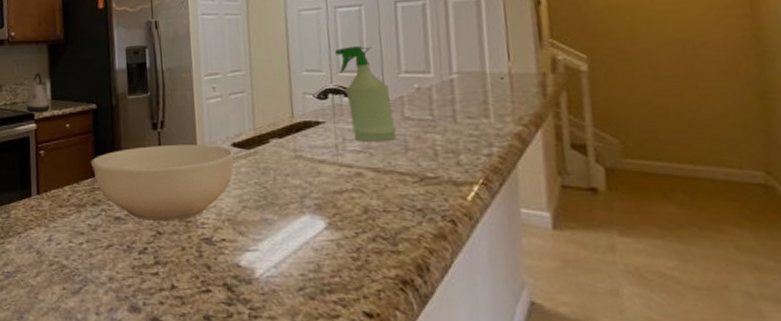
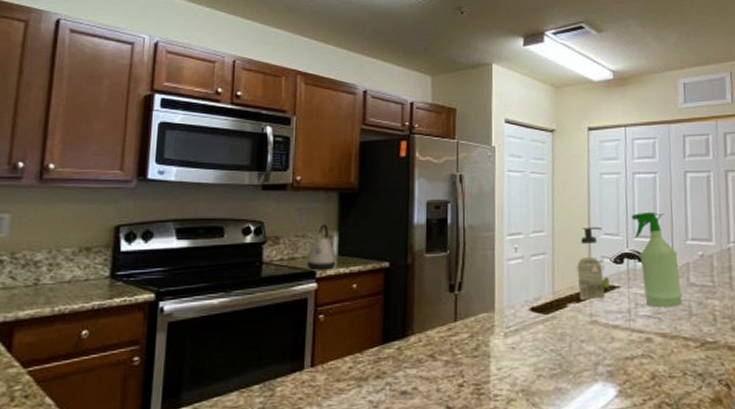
bowl: present [90,144,234,221] -> none [377,308,532,394]
soap dispenser: none [276,63,314,136] -> present [575,226,610,300]

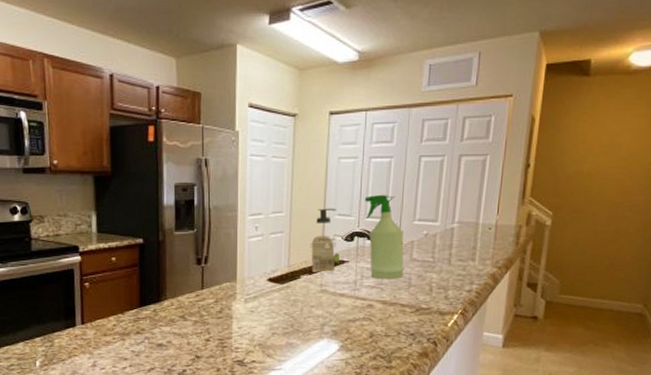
kettle: present [306,223,337,271] -> none [69,204,96,246]

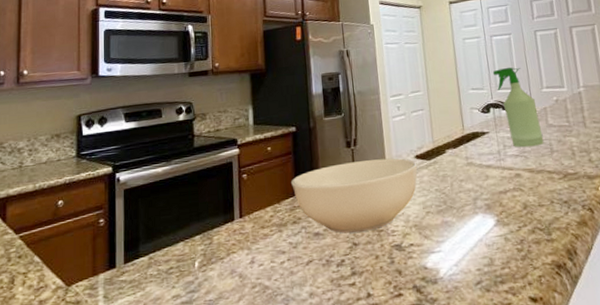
bowl: none [135,279,269,347] -> present [290,158,418,234]
soap dispenser: present [310,208,340,272] -> none [450,83,480,146]

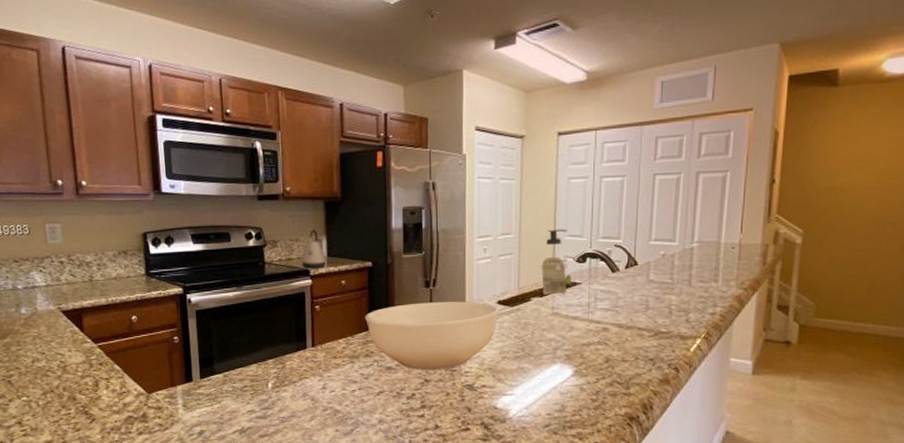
kettle: none [228,100,253,139] -> present [300,229,327,269]
soap dispenser: none [450,83,480,146] -> present [540,229,571,295]
spray bottle: present [492,67,544,148] -> none [596,214,641,302]

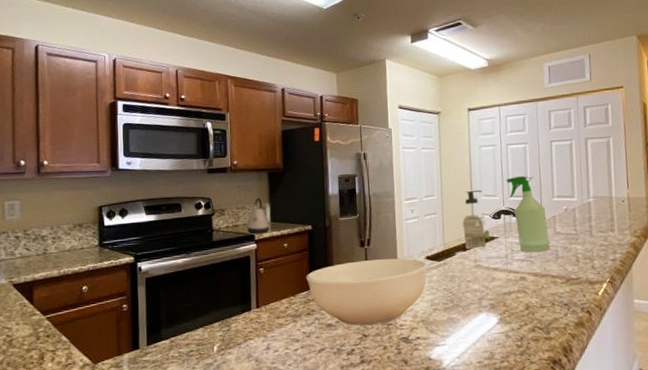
spray bottle: none [596,214,641,302] -> present [506,175,551,253]

